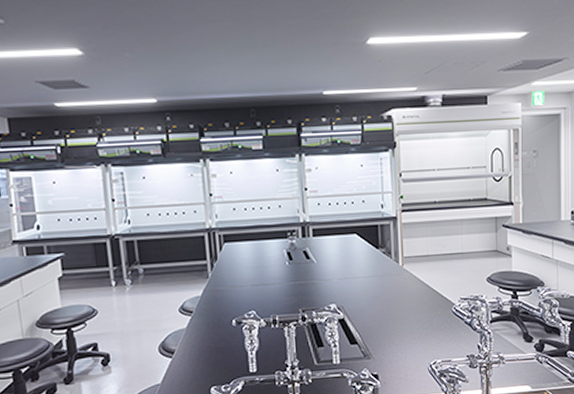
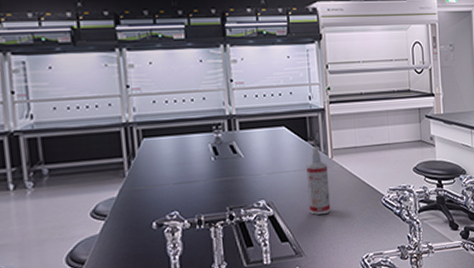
spray bottle: none [376,254,400,320] -> present [306,146,331,215]

